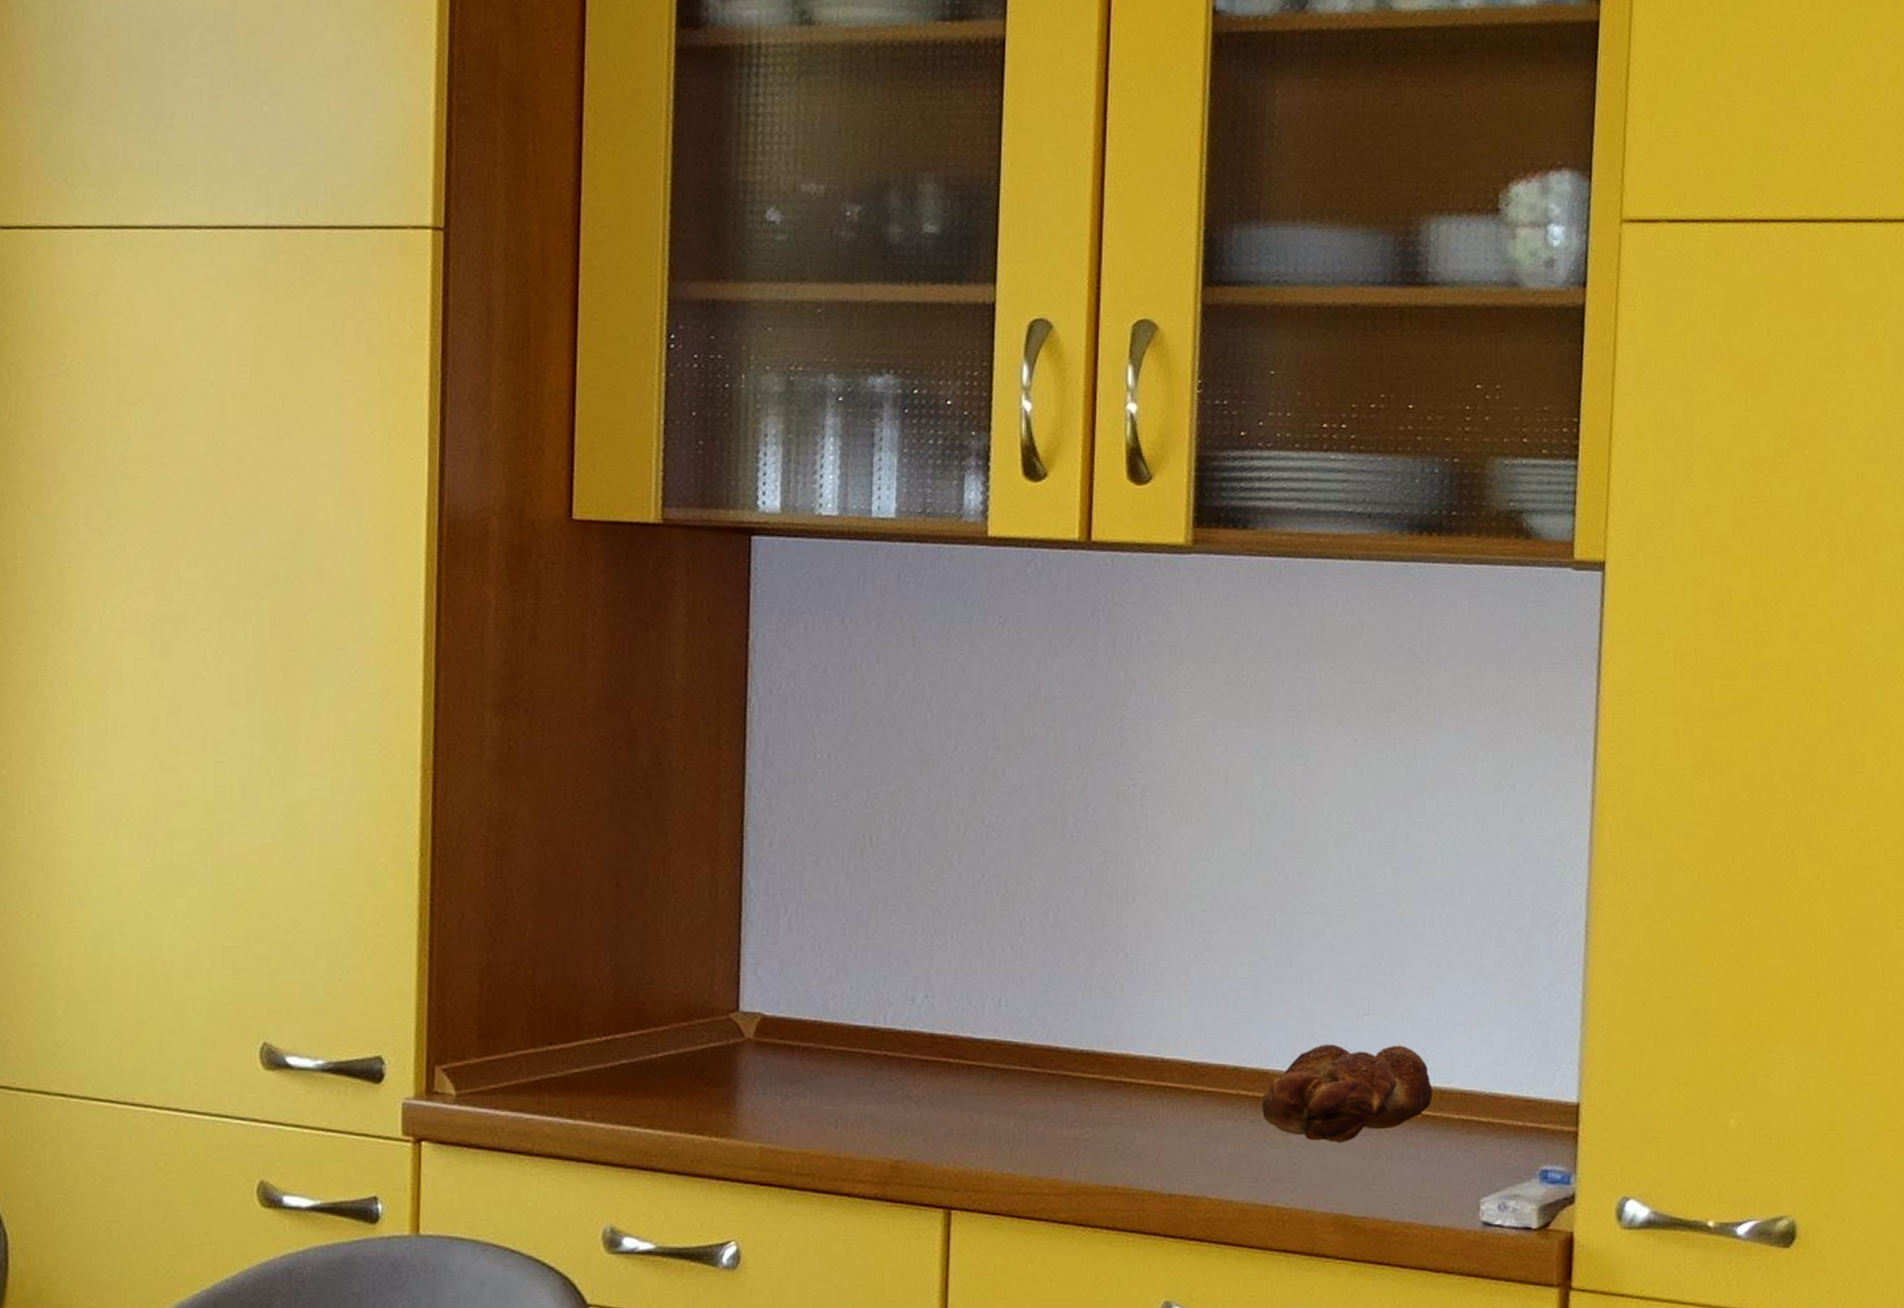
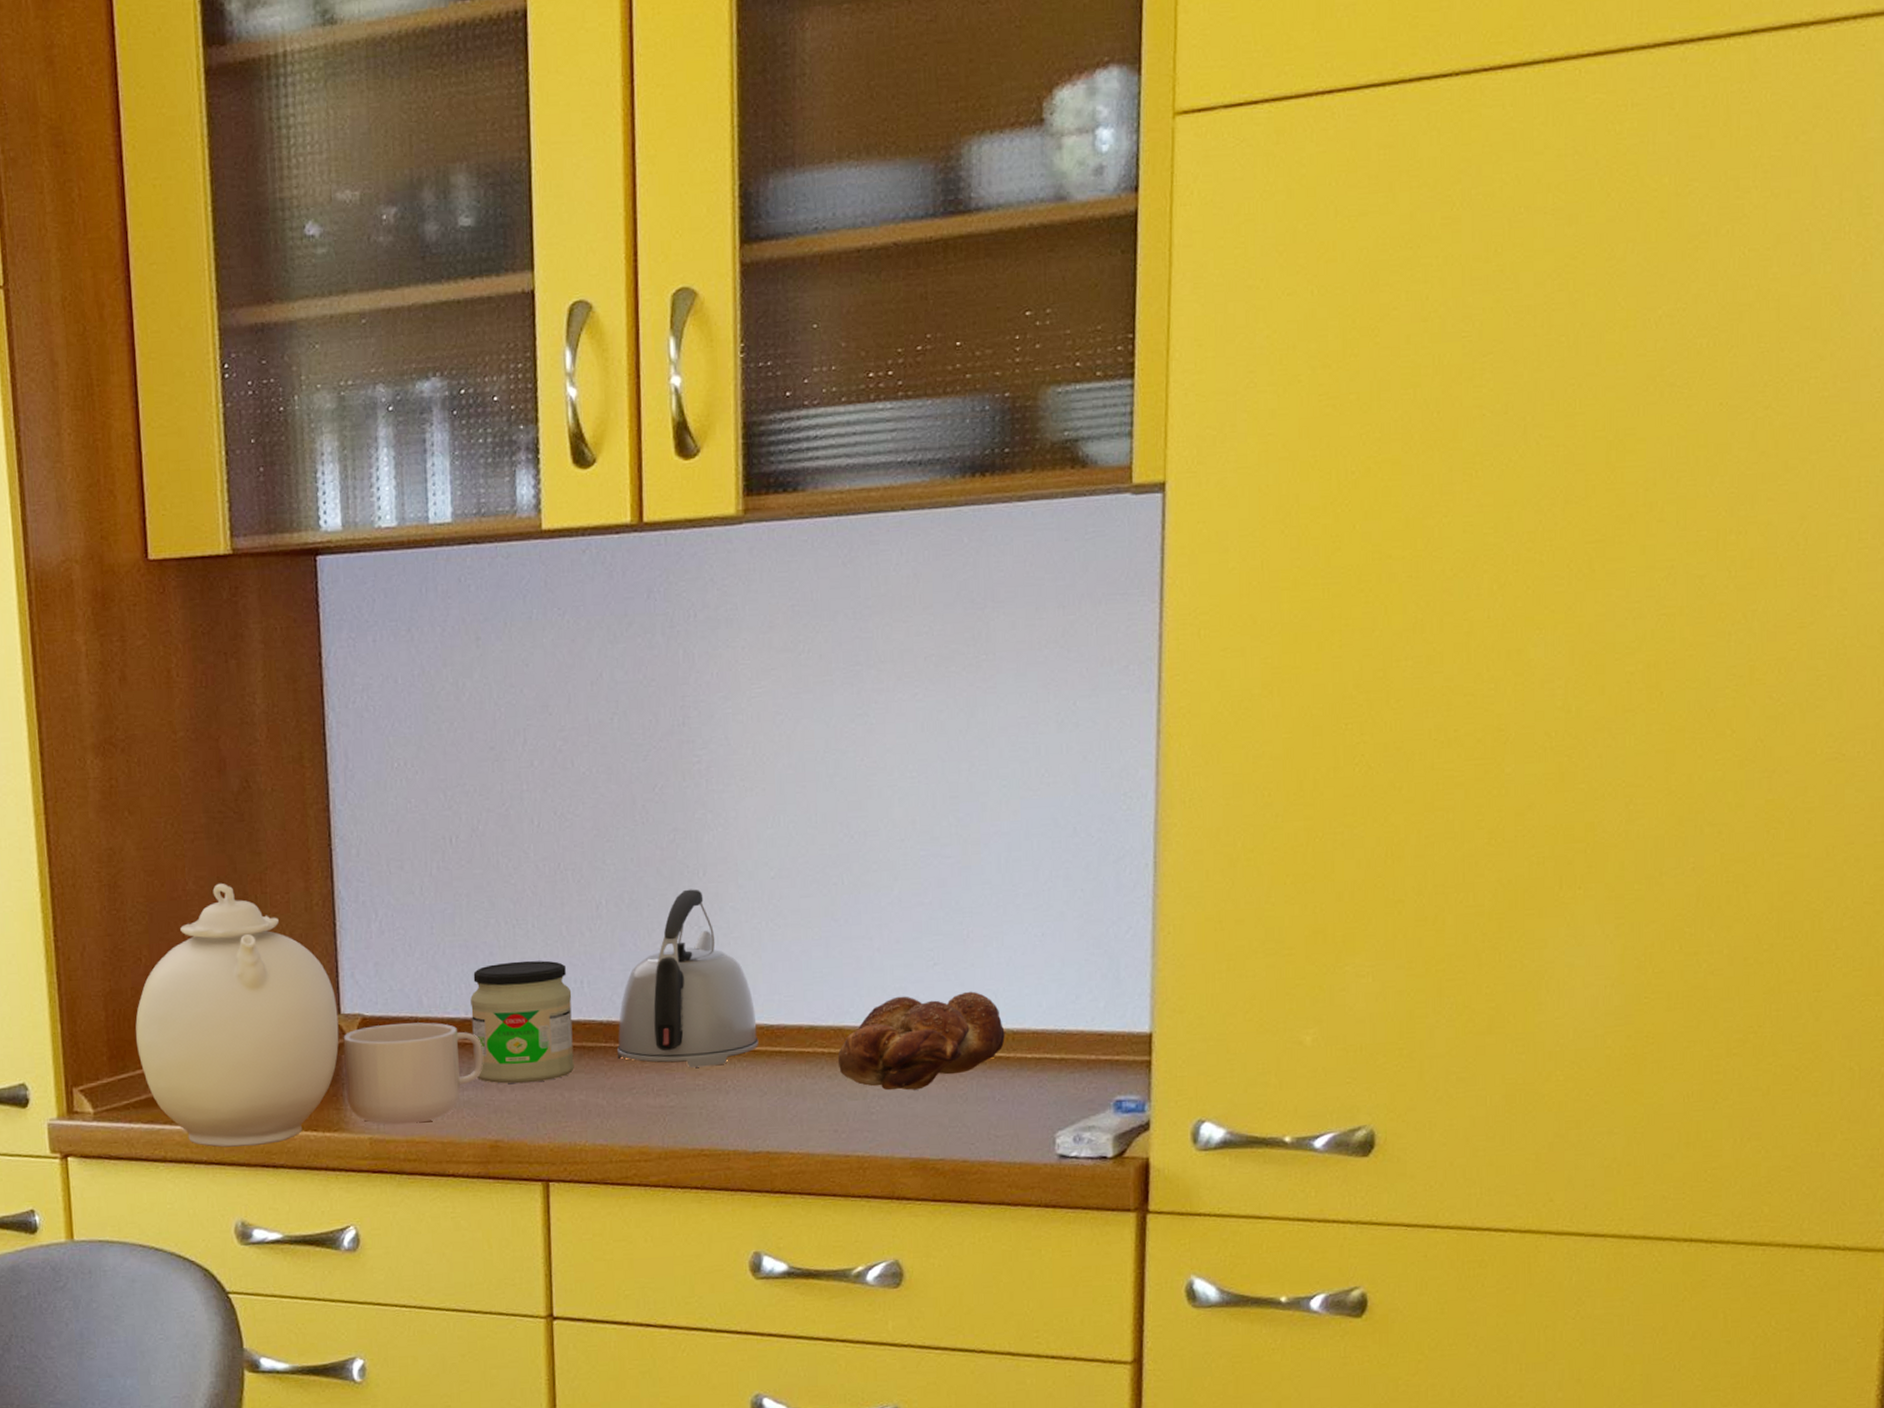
teapot: none [511,860,736,1146] -> present [135,883,339,1148]
cup: none [738,1027,890,1135] -> present [343,1022,484,1126]
jar: none [879,972,988,1102] -> present [470,960,574,1084]
kettle: none [1031,914,1181,1100] -> present [616,889,759,1068]

